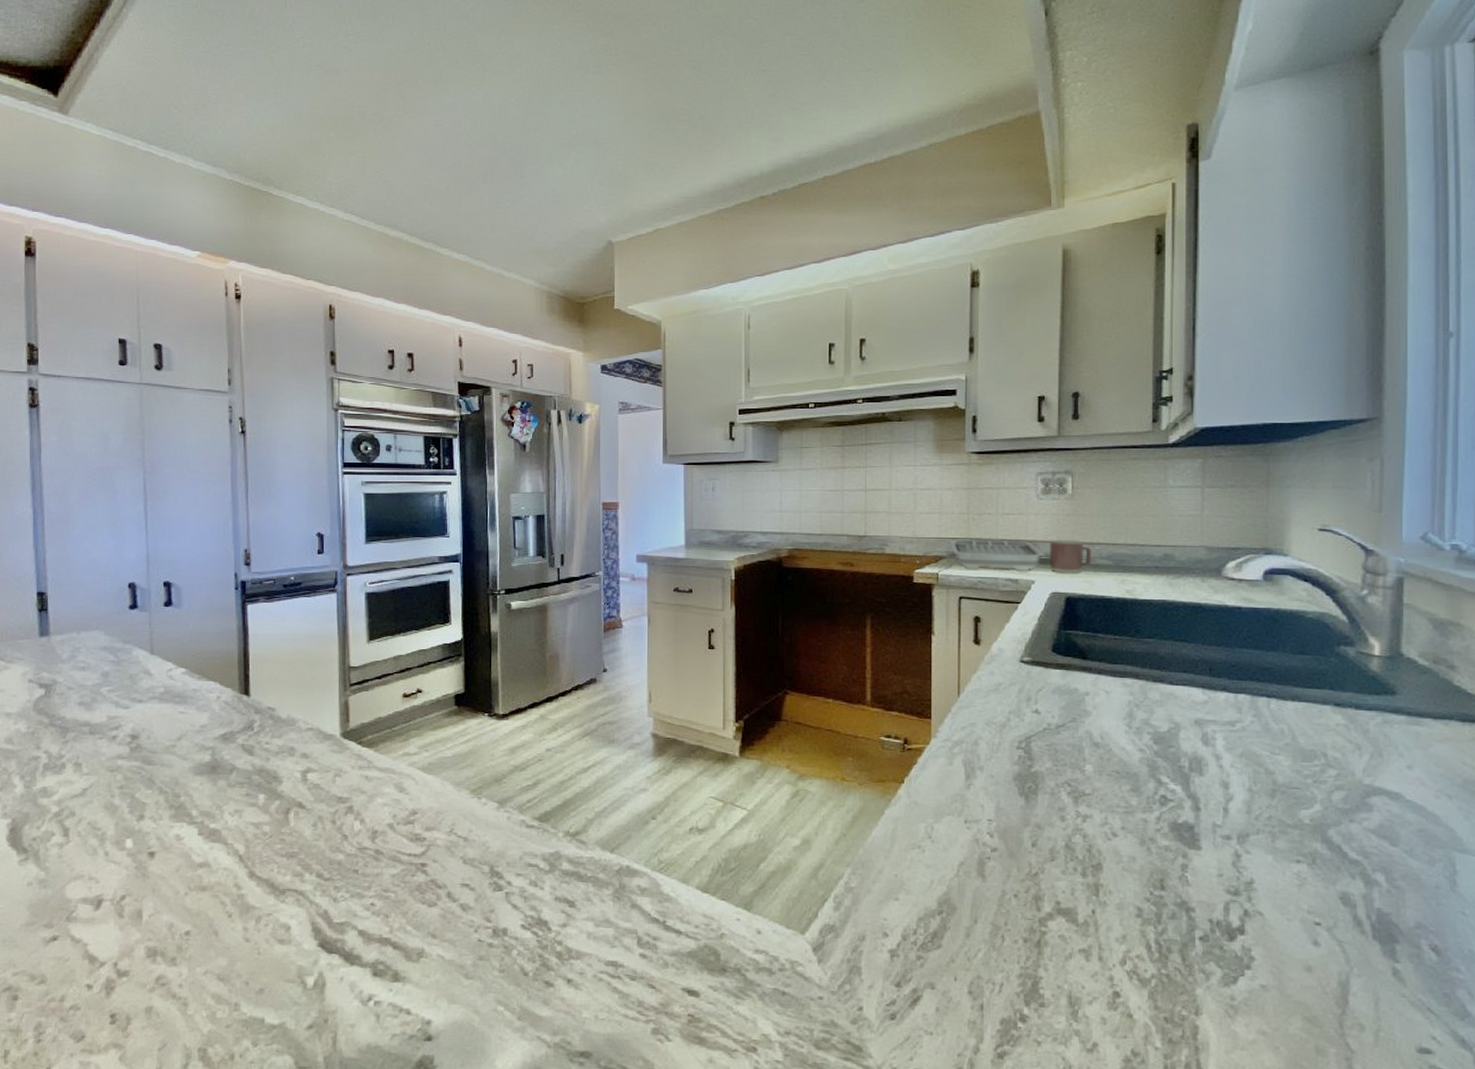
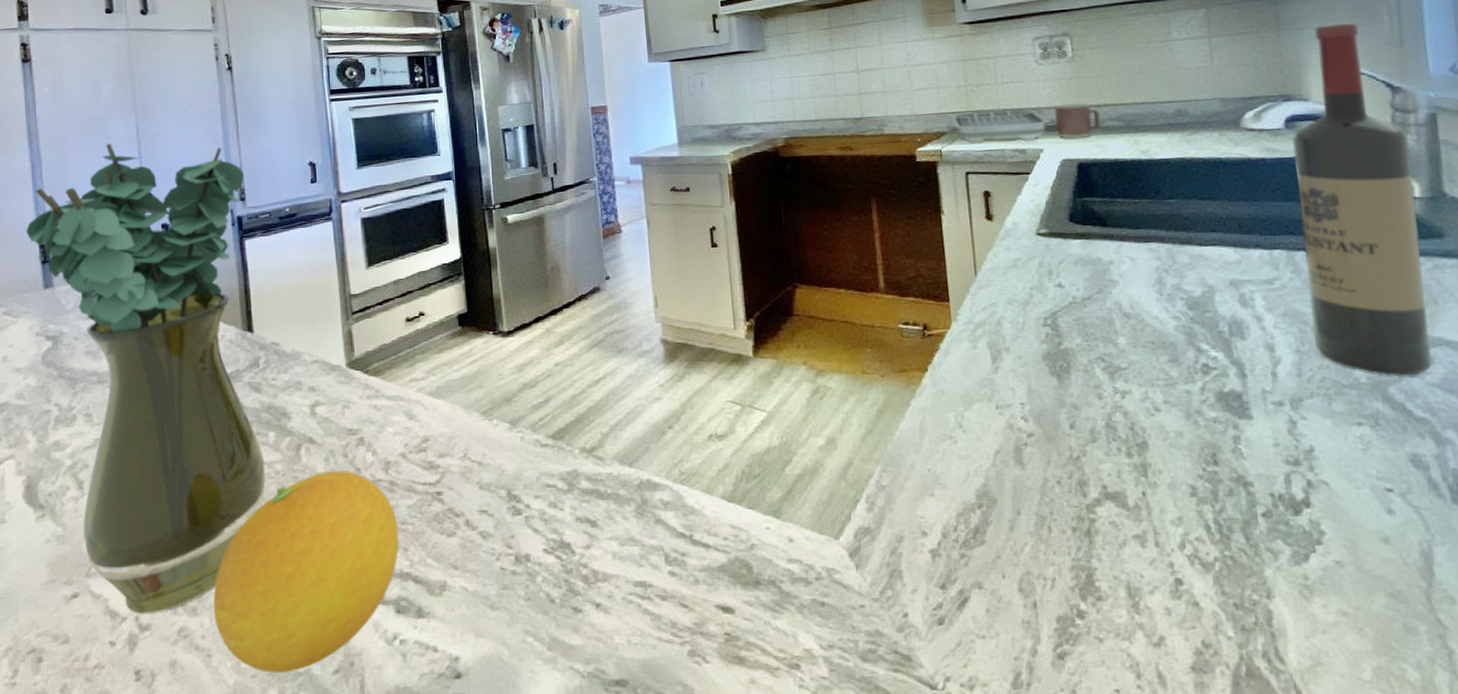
vase: none [23,497,253,961] -> present [25,143,266,614]
fruit: none [193,836,381,1025] -> present [213,471,400,673]
wine bottle: none [1265,485,1375,820] -> present [1292,22,1432,375]

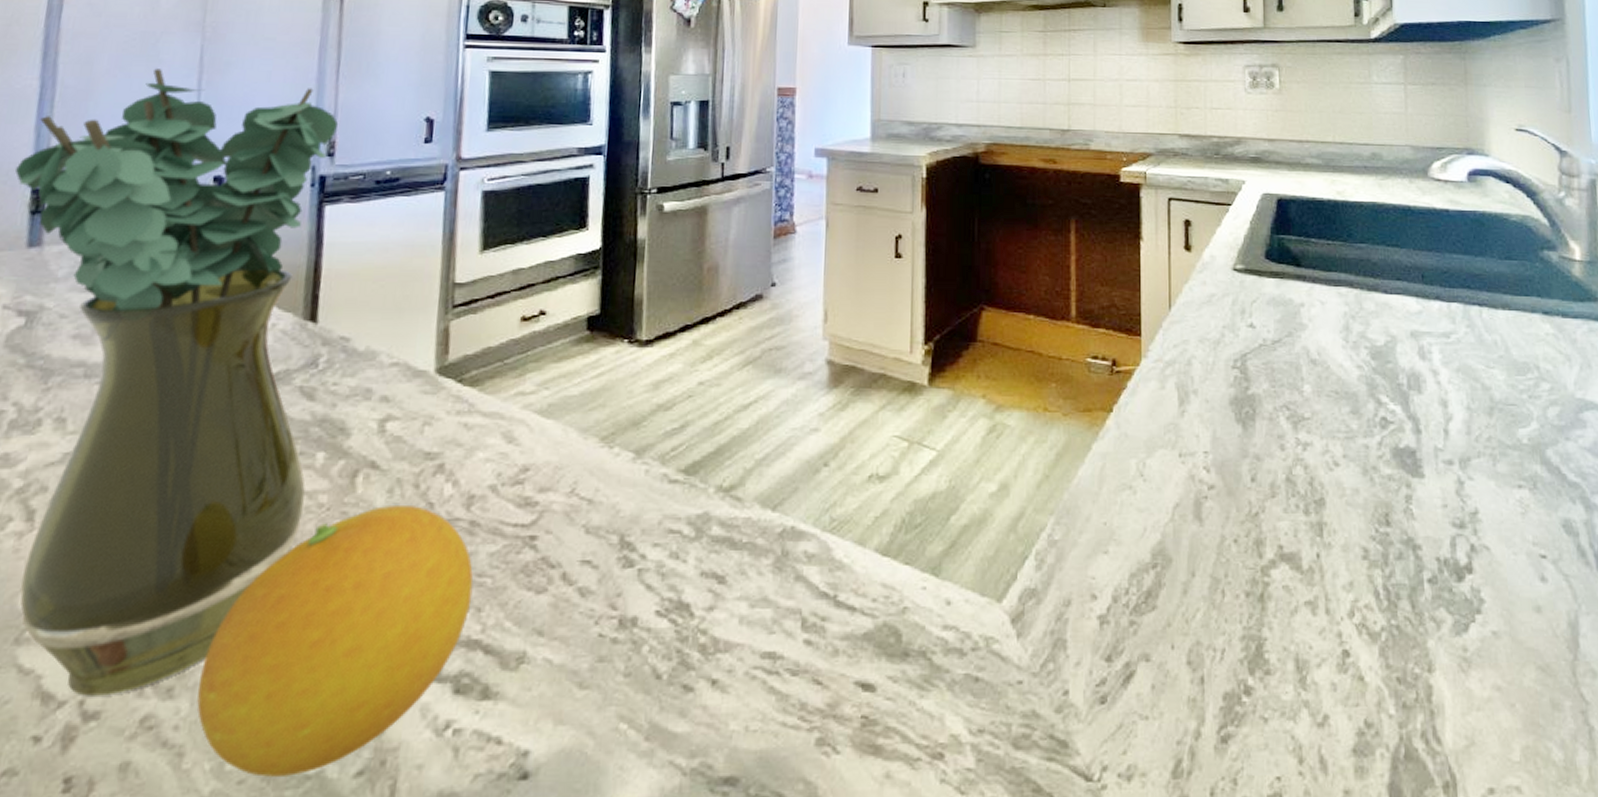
dish rack: present [949,109,1051,144] -> none [1157,135,1255,172]
mug: present [1054,103,1101,139] -> none [1258,136,1302,173]
wine bottle: present [1292,22,1432,375] -> none [1473,84,1585,437]

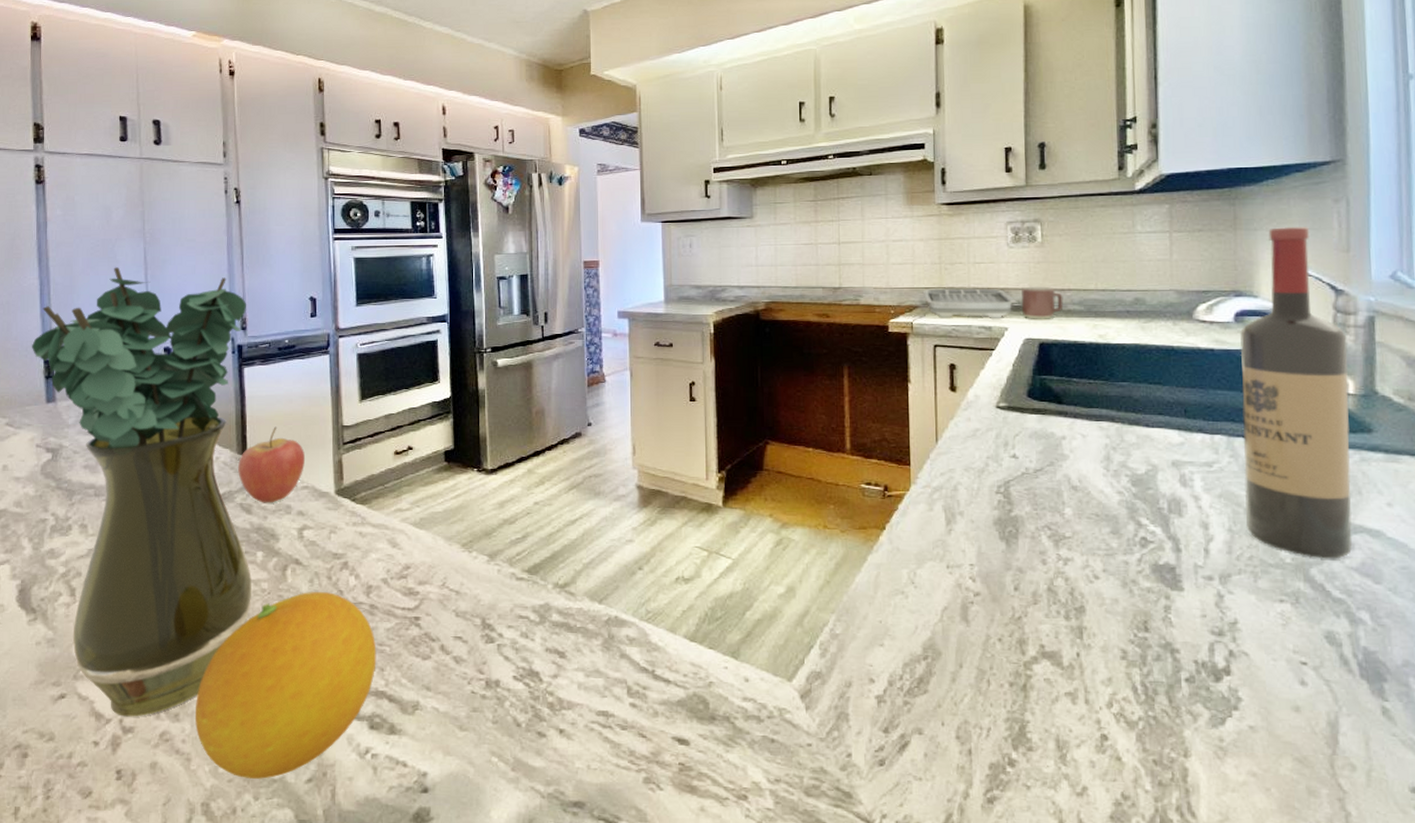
fruit: none [301,283,399,386] -> present [238,426,306,503]
dish rack: none [1157,135,1255,172] -> present [922,288,1017,320]
mug: none [1258,136,1302,173] -> present [1021,286,1064,319]
wine bottle: none [1473,84,1585,437] -> present [1240,227,1353,558]

